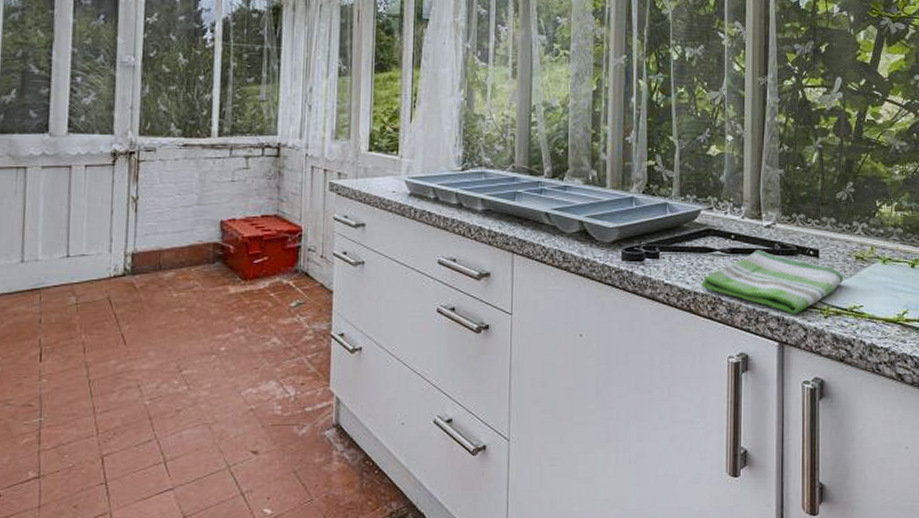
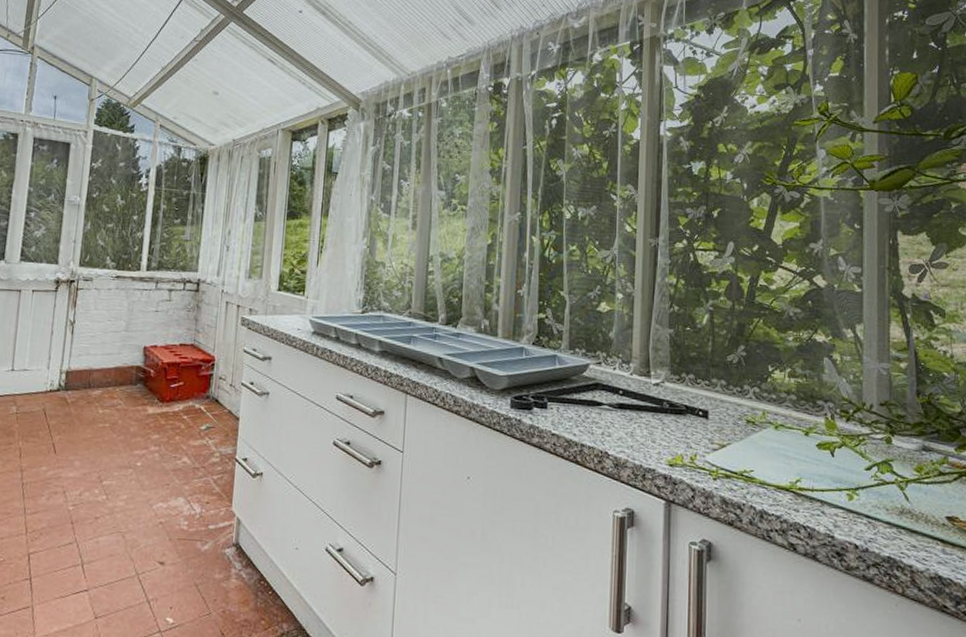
dish towel: present [702,250,844,314] -> none [588,407,734,473]

